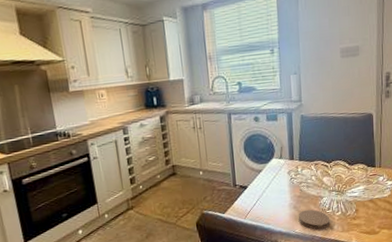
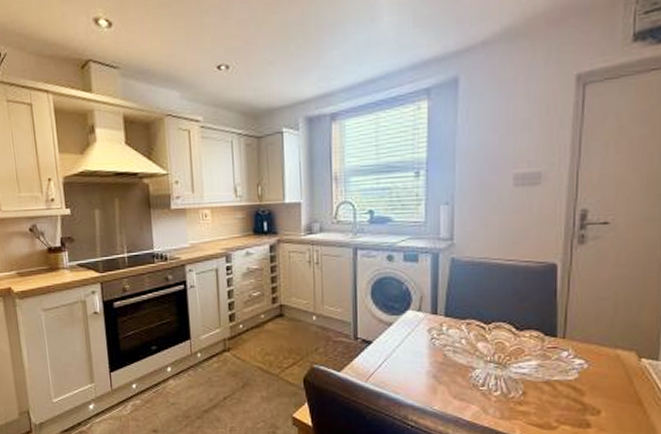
coaster: present [298,209,331,230] -> none [438,382,484,410]

